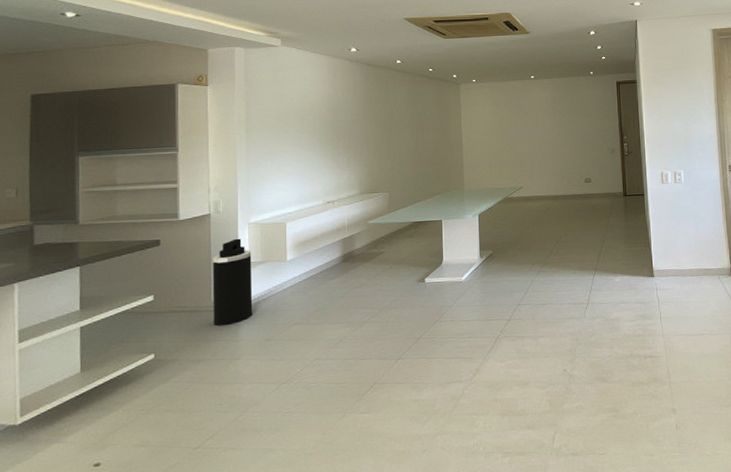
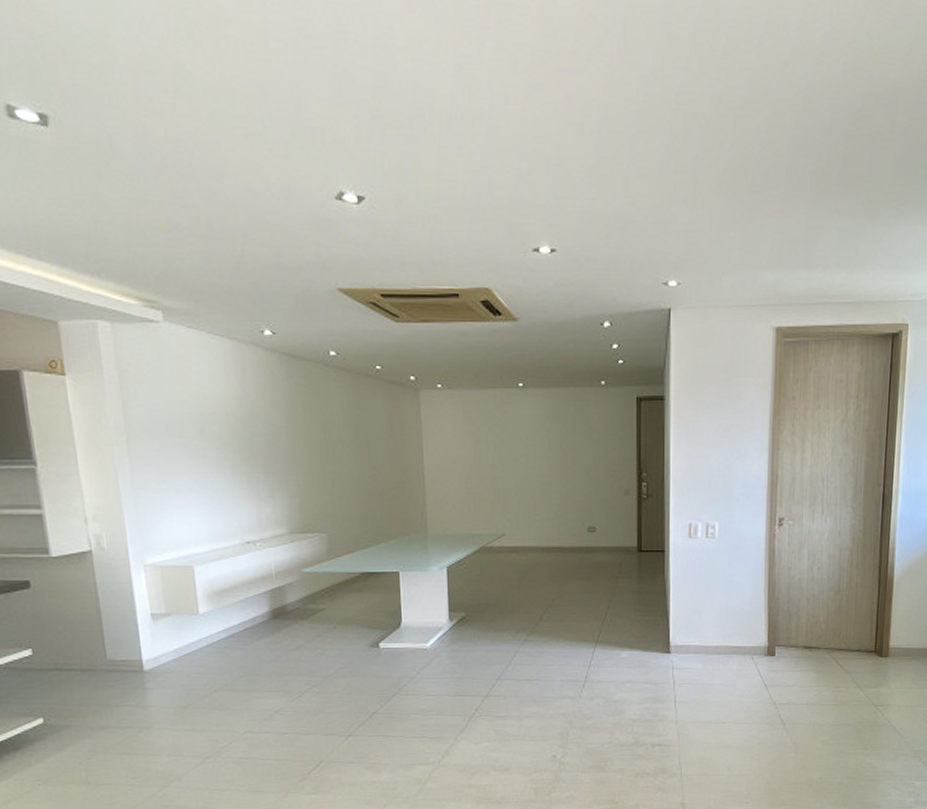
trash can: present [212,238,253,327] -> none [102,583,162,689]

